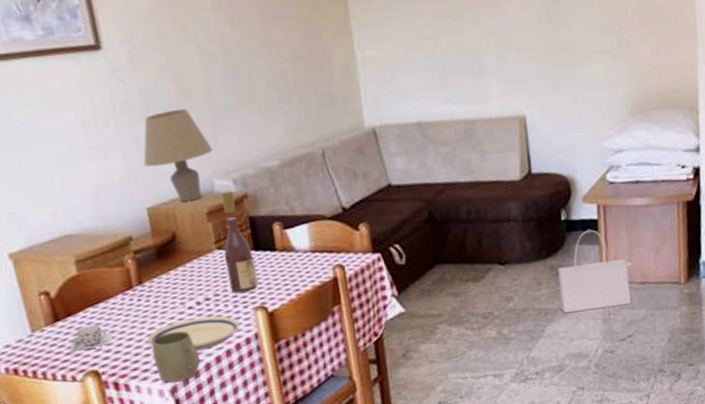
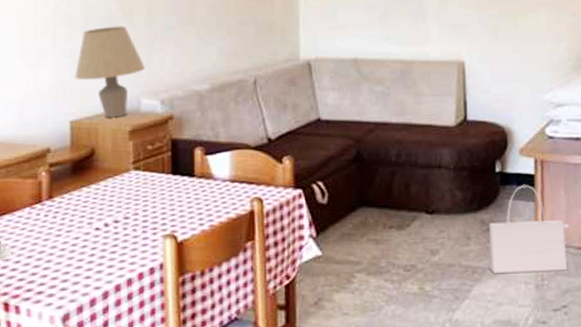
plate: present [147,316,240,350] -> none [46,240,146,276]
mug: present [152,331,201,383] -> none [50,253,99,308]
wine bottle: present [221,190,259,293] -> none [140,111,172,218]

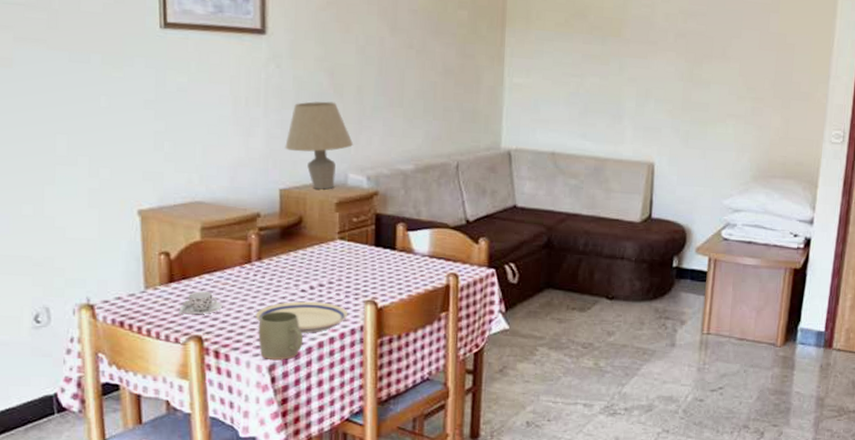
plate: none [46,240,146,276] -> present [255,301,348,333]
mug: none [50,253,99,308] -> present [258,311,304,360]
tote bag: present [488,185,570,274] -> none [657,280,733,358]

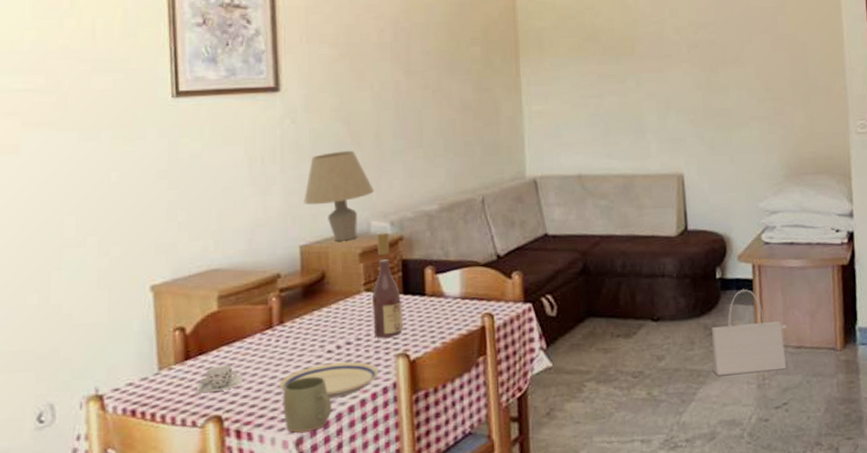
wine bottle: none [345,185,374,285] -> present [371,232,404,338]
tote bag: none [657,280,733,358] -> present [712,289,787,377]

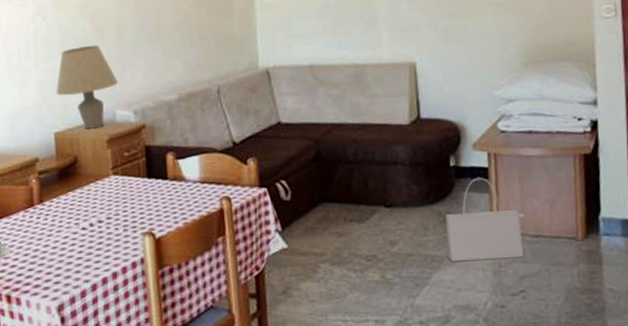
plate: present [279,361,379,398] -> none [41,238,128,270]
mug: present [283,376,332,433] -> none [45,250,88,300]
wine bottle: present [371,232,404,338] -> none [119,120,149,218]

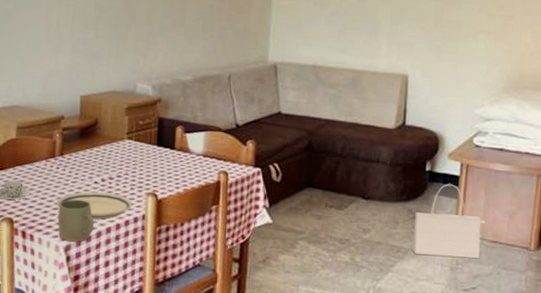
plate: none [41,238,128,270] -> present [56,191,133,219]
mug: none [45,250,88,300] -> present [57,199,95,242]
table lamp: present [56,45,119,129] -> none [86,22,143,97]

